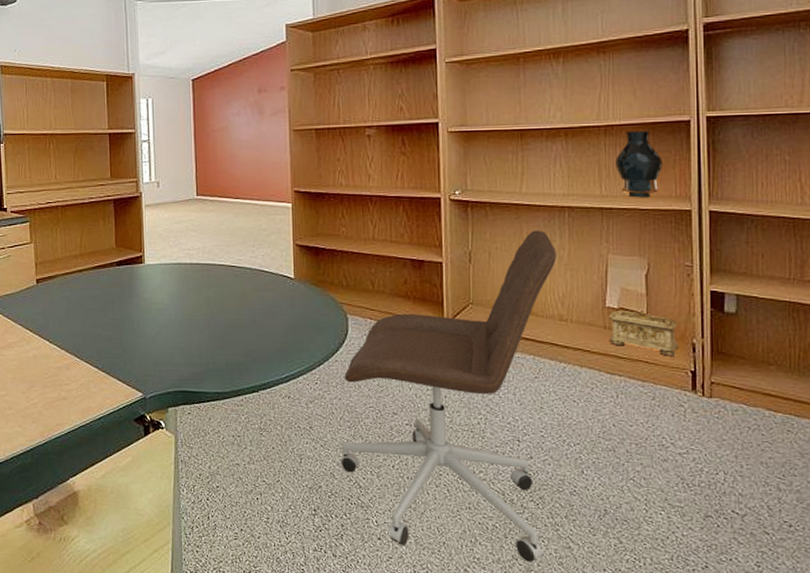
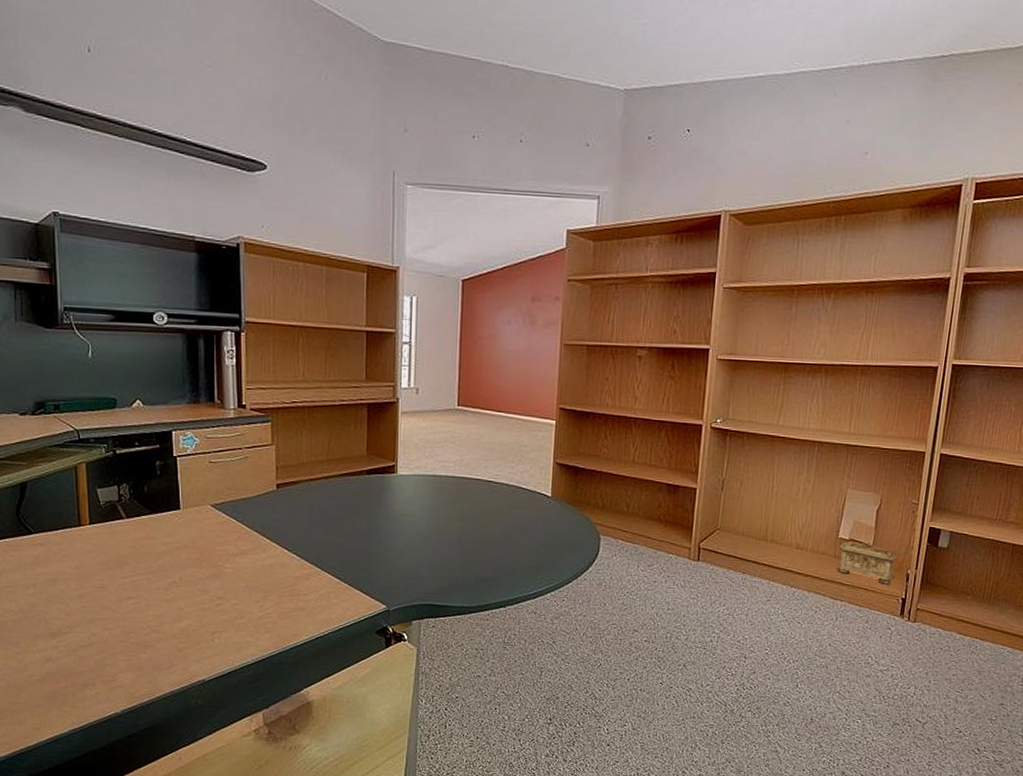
office chair: present [341,230,557,562] -> none [579,462,802,764]
vase: present [615,130,662,198] -> none [866,372,908,438]

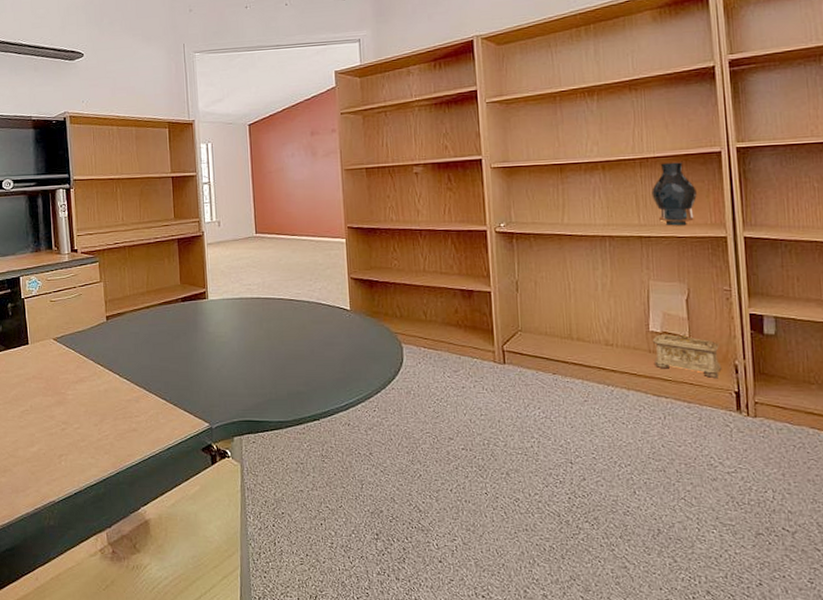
vase: none [866,372,908,438] -> present [651,162,697,226]

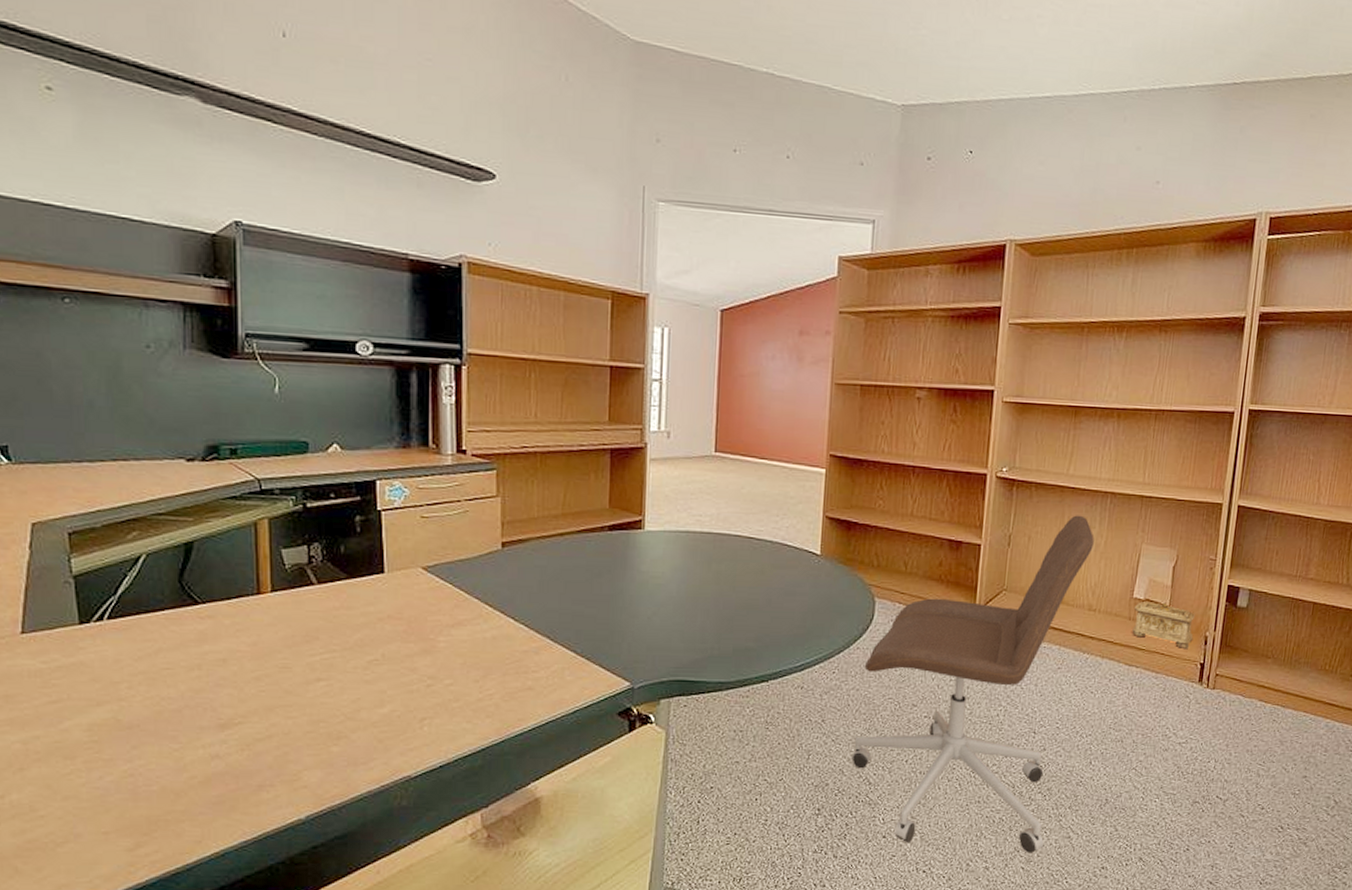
office chair: none [400,259,601,582] -> present [851,515,1095,853]
vase: present [651,162,697,226] -> none [1160,418,1204,488]

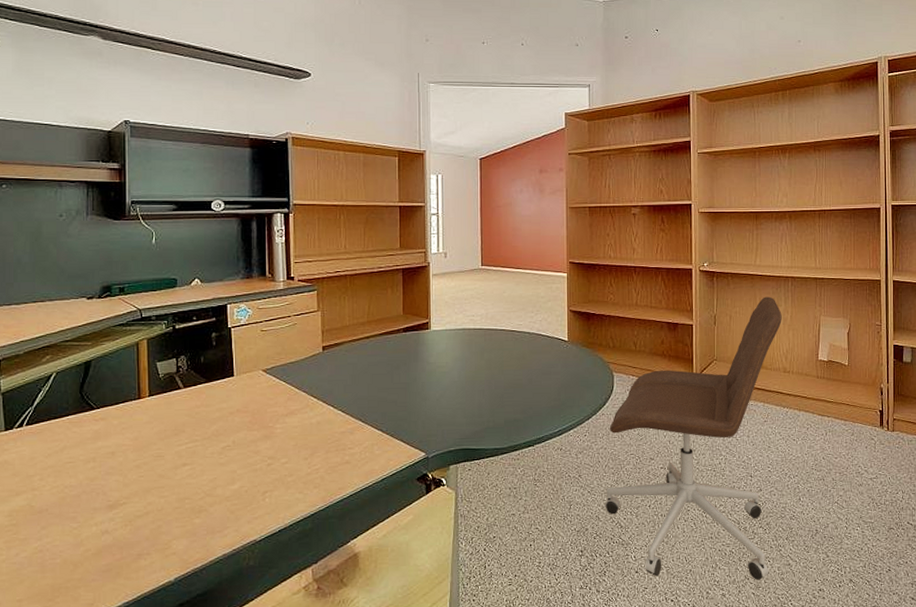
decorative box: present [1132,601,1195,648] -> none [821,362,871,399]

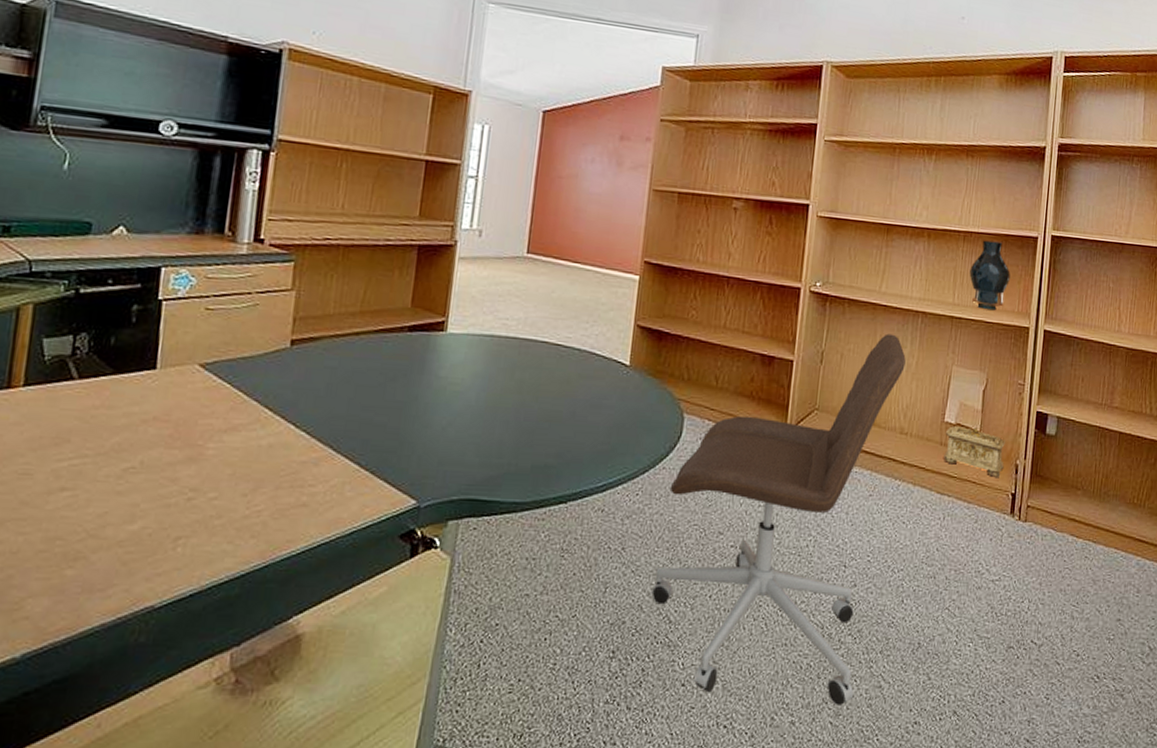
decorative box: none [821,362,871,399] -> present [943,426,1005,477]
vase: none [826,215,860,270] -> present [969,240,1011,311]

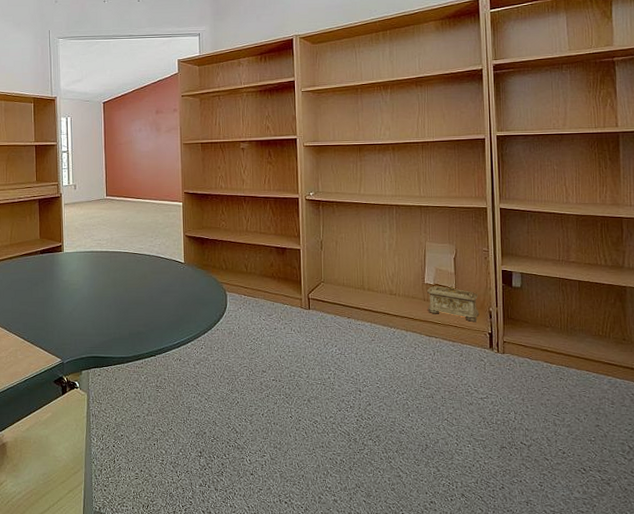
office chair: present [651,333,906,705] -> none [221,223,387,489]
vase: present [969,240,1011,311] -> none [430,146,465,198]

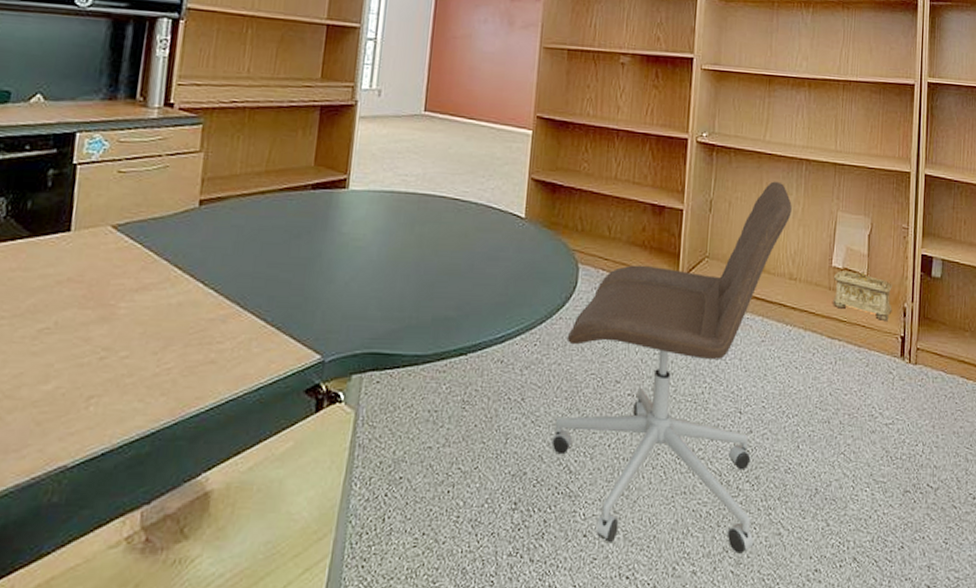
office chair: none [221,223,387,489] -> present [551,181,792,554]

